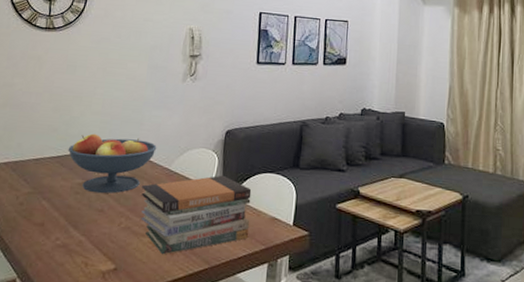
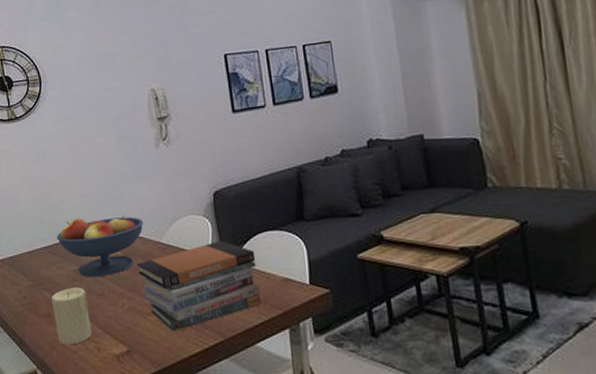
candle: none [46,200,86,257] -> present [51,288,93,345]

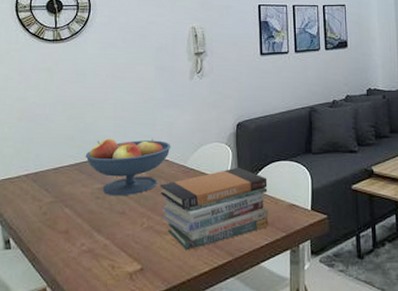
candle: present [51,288,93,345] -> none [72,206,109,262]

